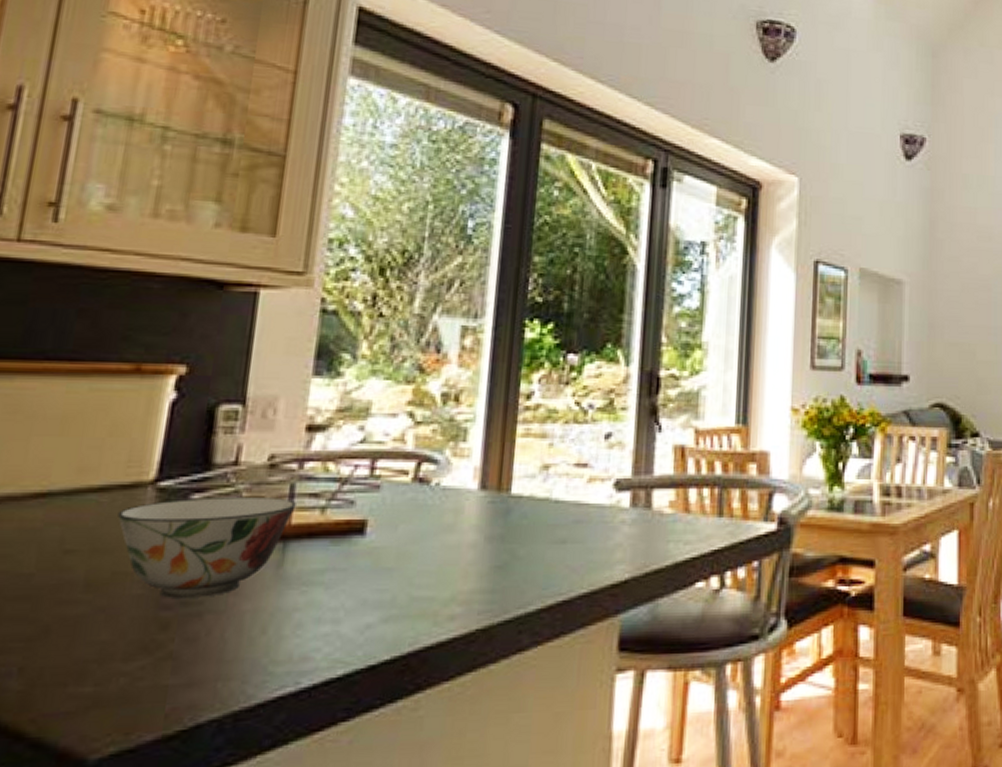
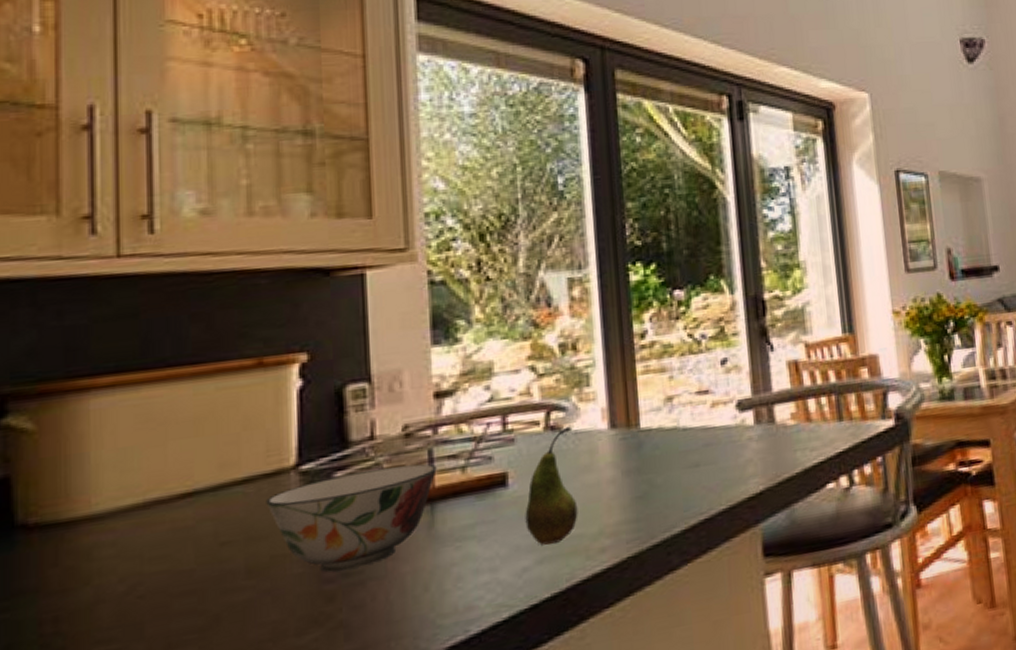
fruit: none [376,481,439,603] -> present [525,426,578,545]

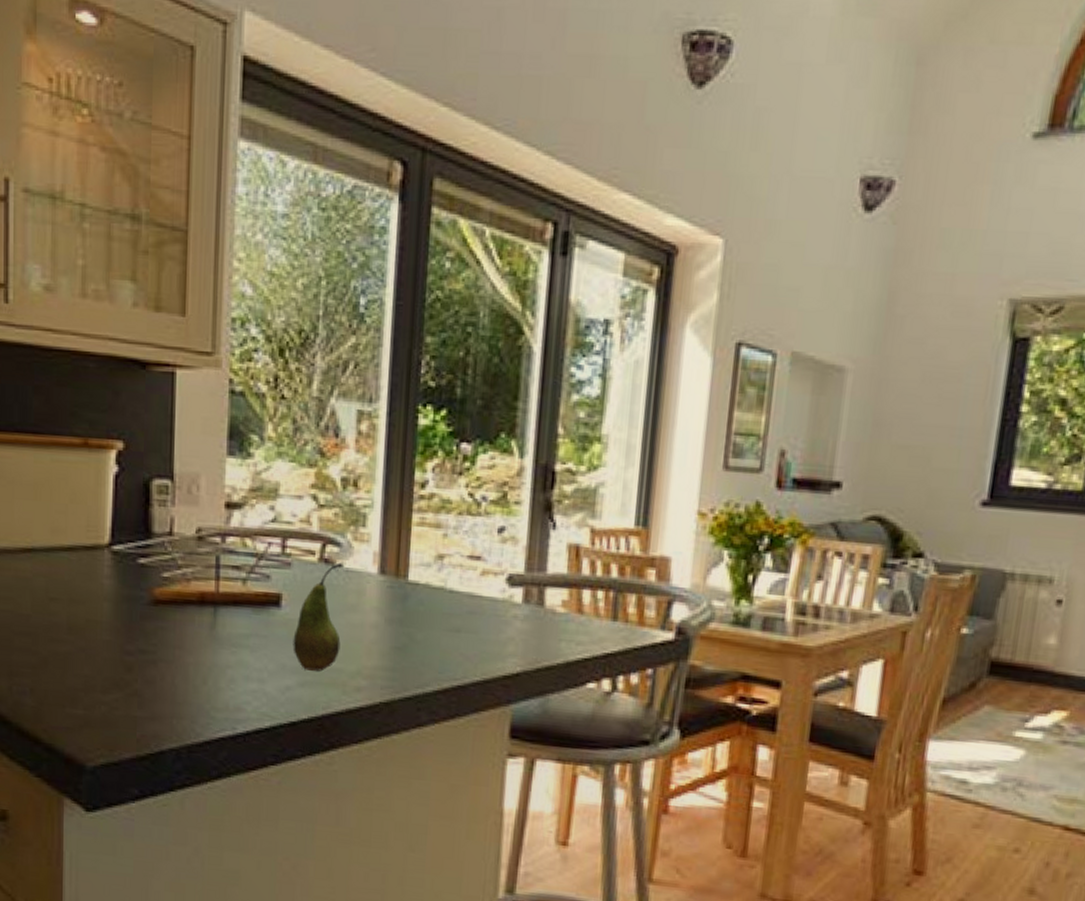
soup bowl: present [266,464,437,573] -> none [85,562,222,648]

